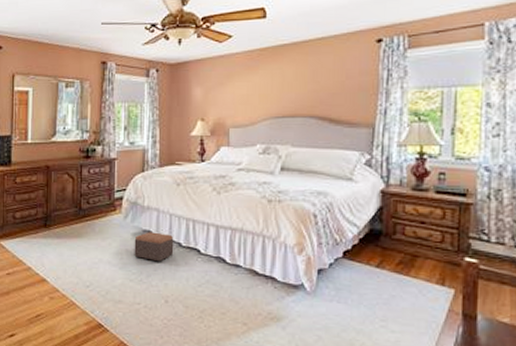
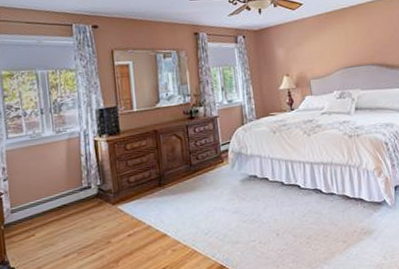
footstool: present [134,232,174,262] -> none [243,175,279,202]

